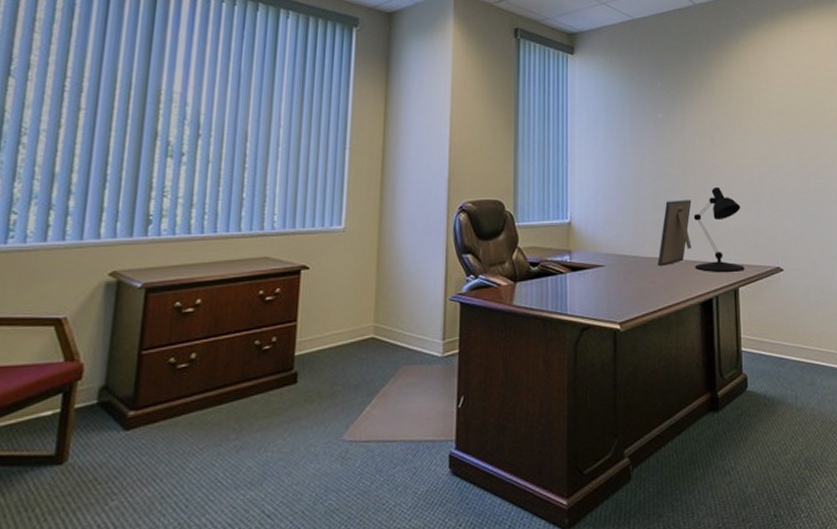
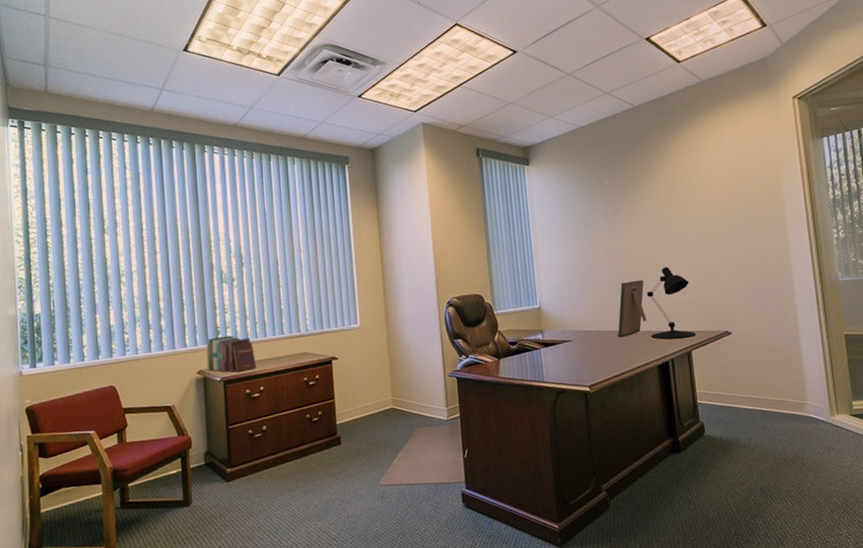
books: none [124,227,196,279] -> present [206,335,257,373]

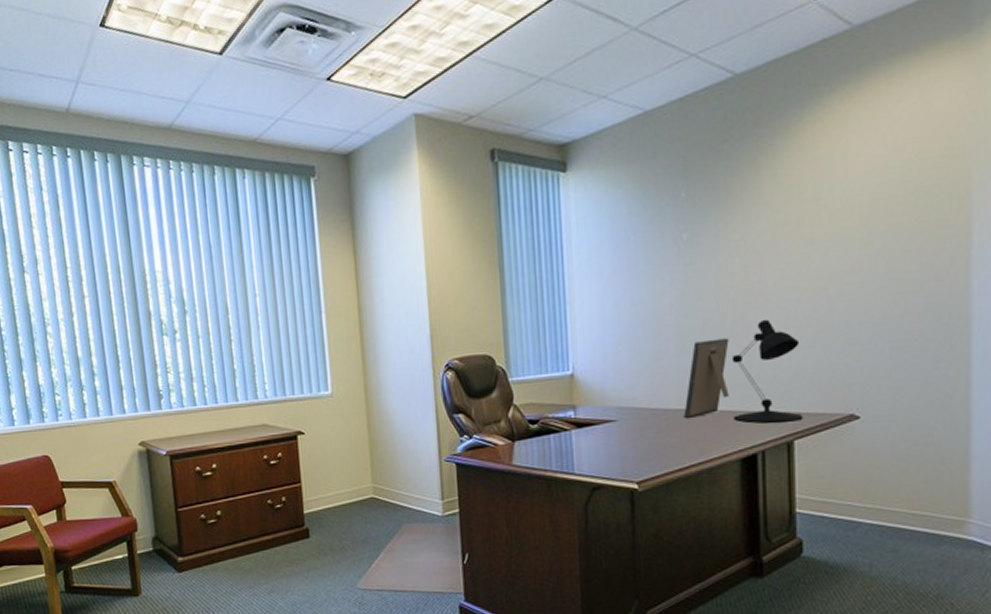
books: present [206,335,257,373] -> none [147,400,207,447]

